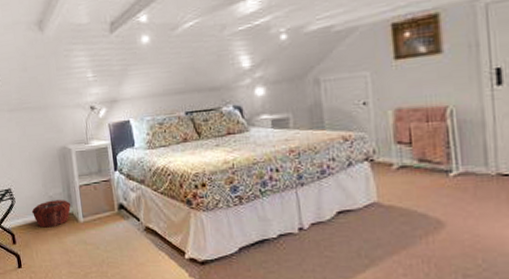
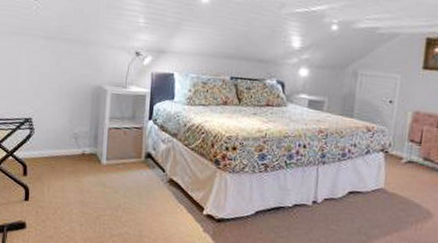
woven basket: present [31,200,71,228] -> none [51,137,96,165]

